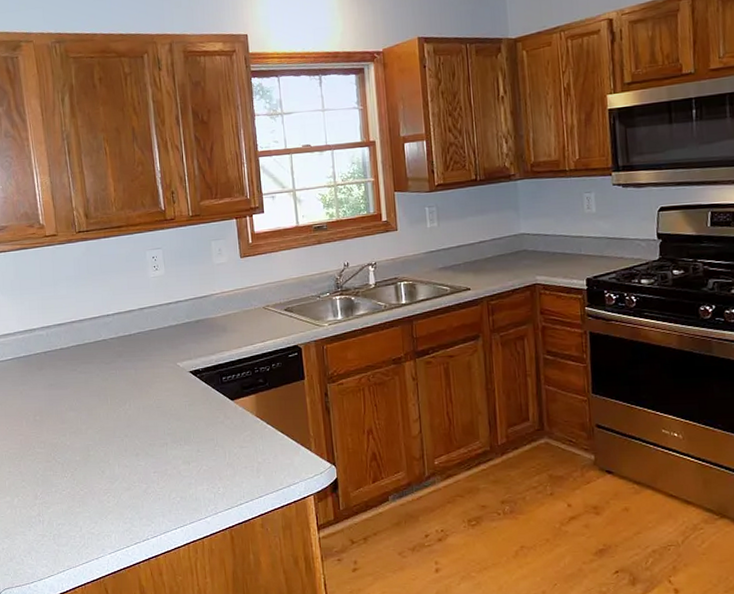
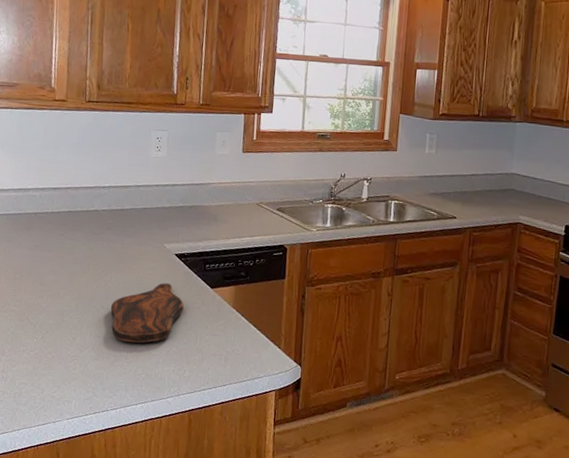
cutting board: none [134,402,207,468] -> present [110,283,184,344]

